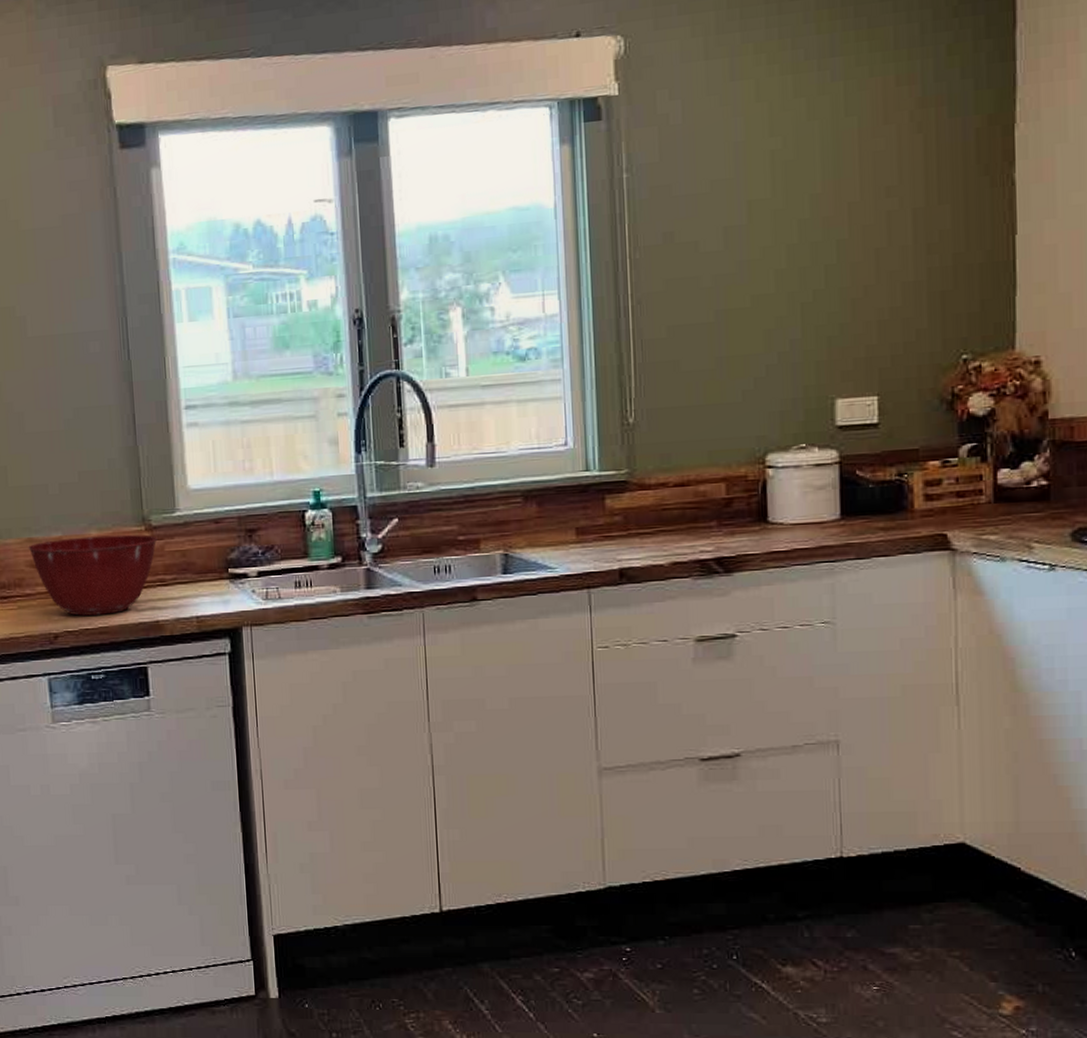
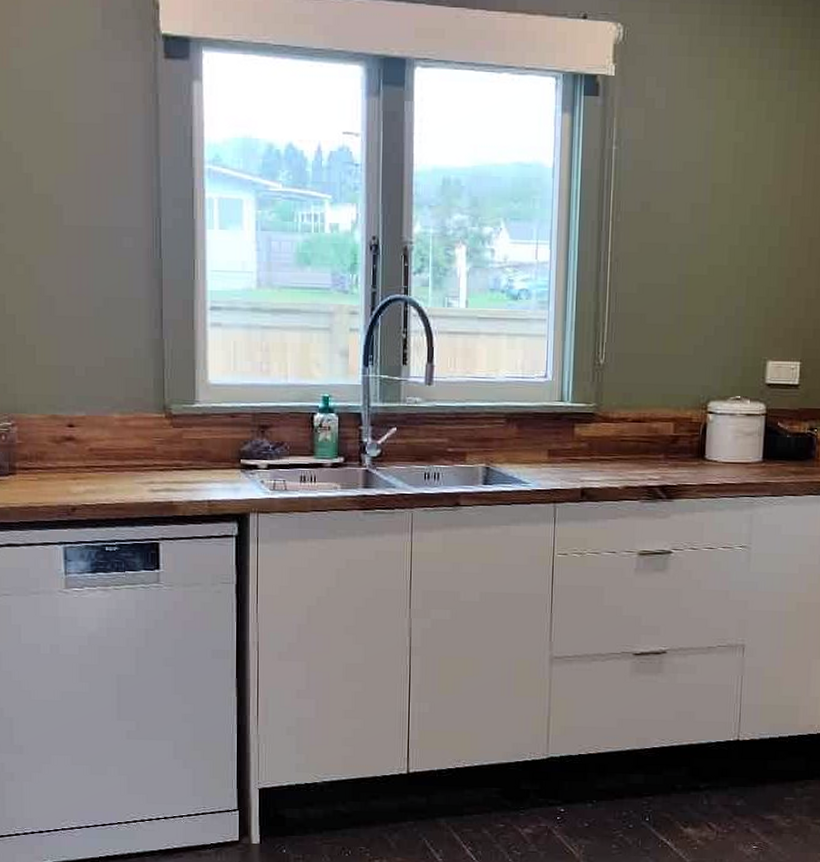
mixing bowl: present [28,534,158,616] -> none [51,418,176,492]

